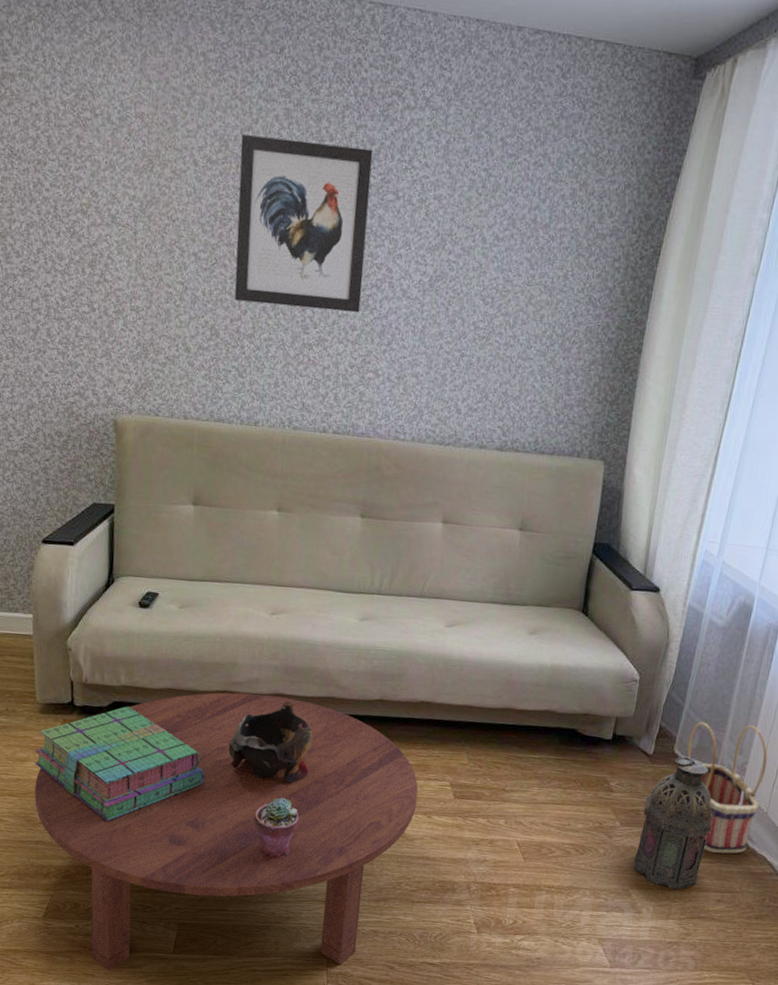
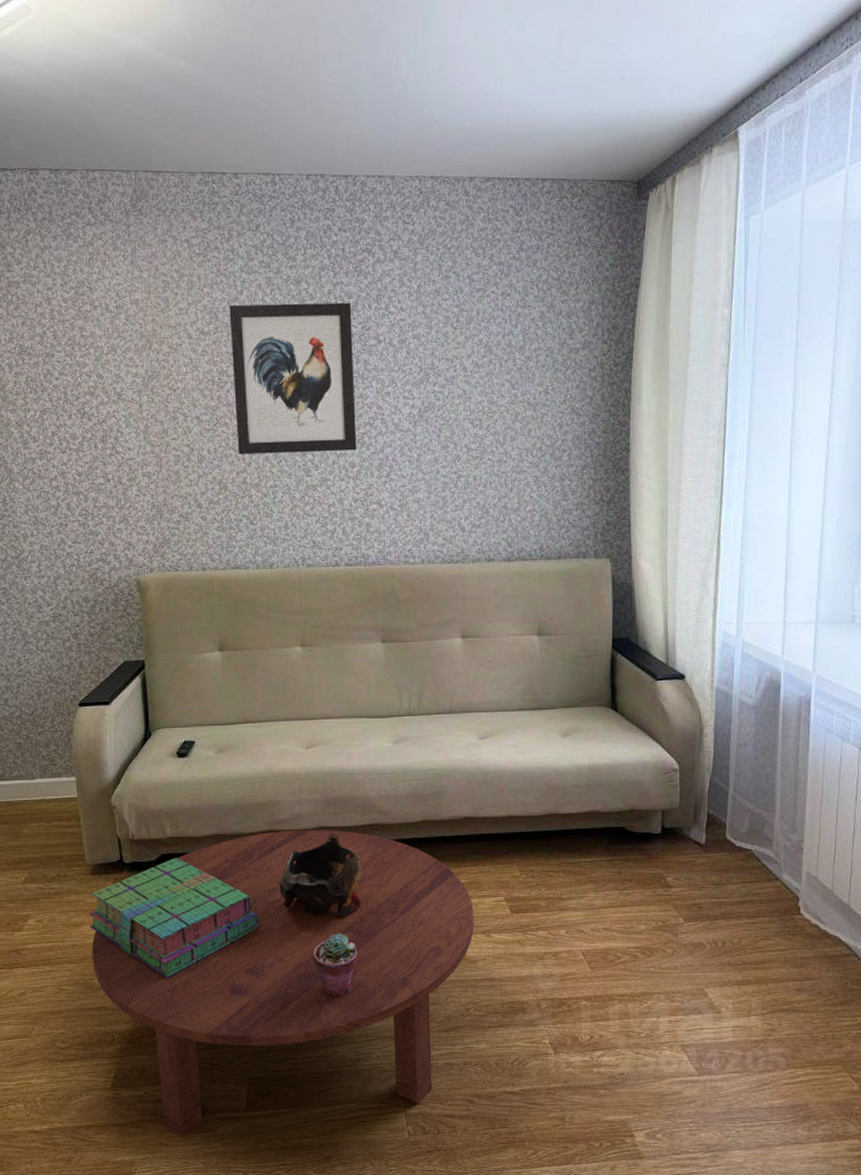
lantern: present [634,756,713,890] -> none [705,842,779,983]
basket: present [686,722,768,854] -> none [739,802,824,939]

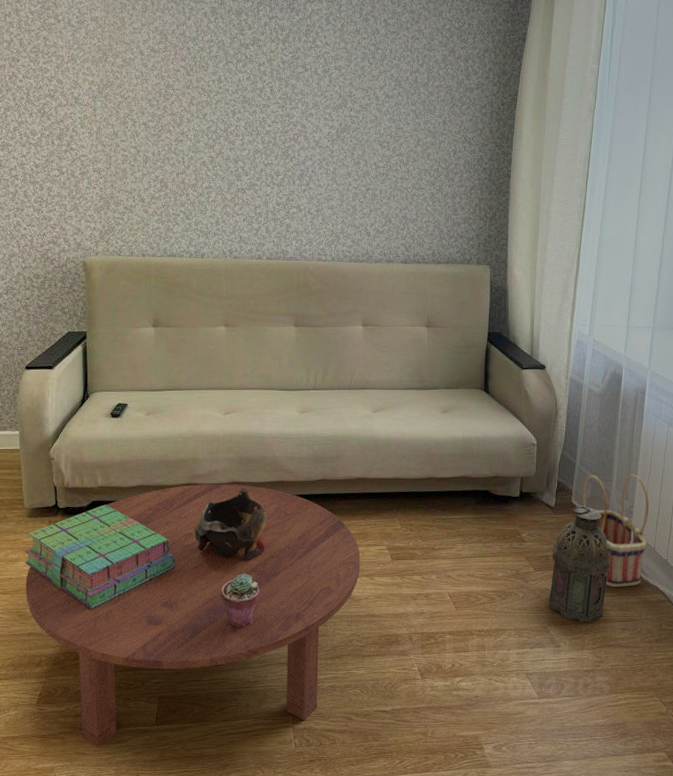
wall art: present [229,302,357,455] -> none [177,28,284,162]
lantern: none [705,842,779,983] -> present [549,506,611,623]
basket: none [739,802,824,939] -> present [582,474,649,587]

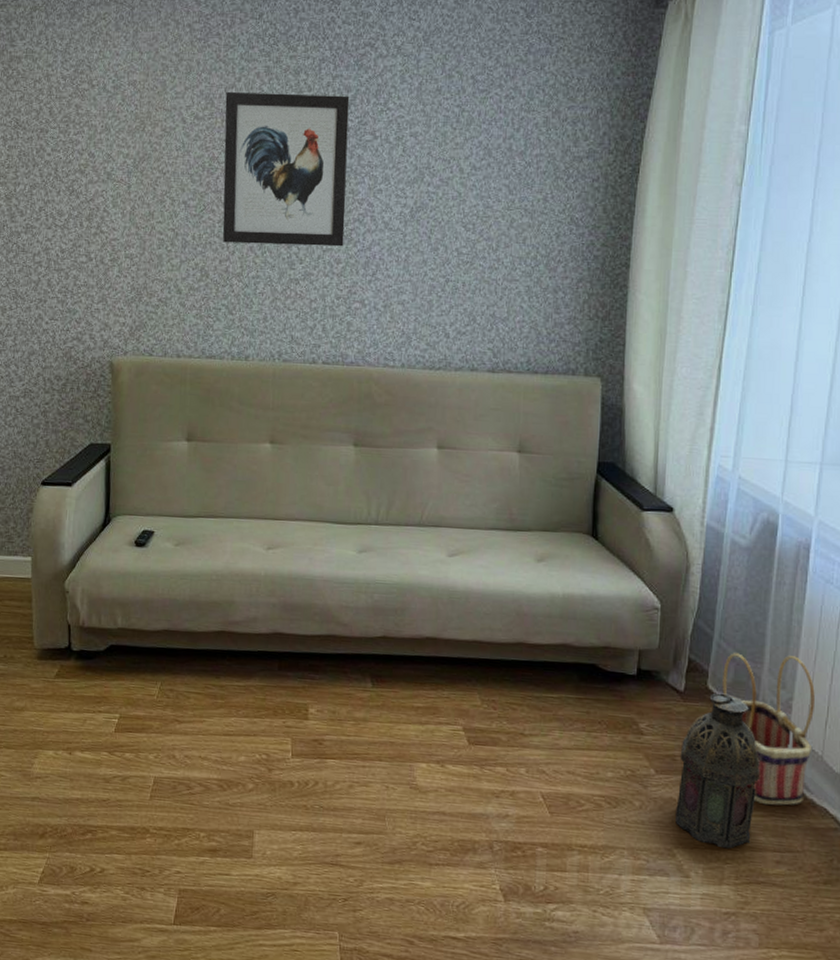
stack of books: present [24,504,176,609] -> none [31,650,204,774]
coffee table: present [25,483,361,748] -> none [31,633,429,945]
wall art: none [177,28,284,162] -> present [222,91,350,247]
decorative bowl: present [195,487,267,559] -> none [227,640,315,730]
potted succulent: present [221,573,260,628] -> none [256,746,304,815]

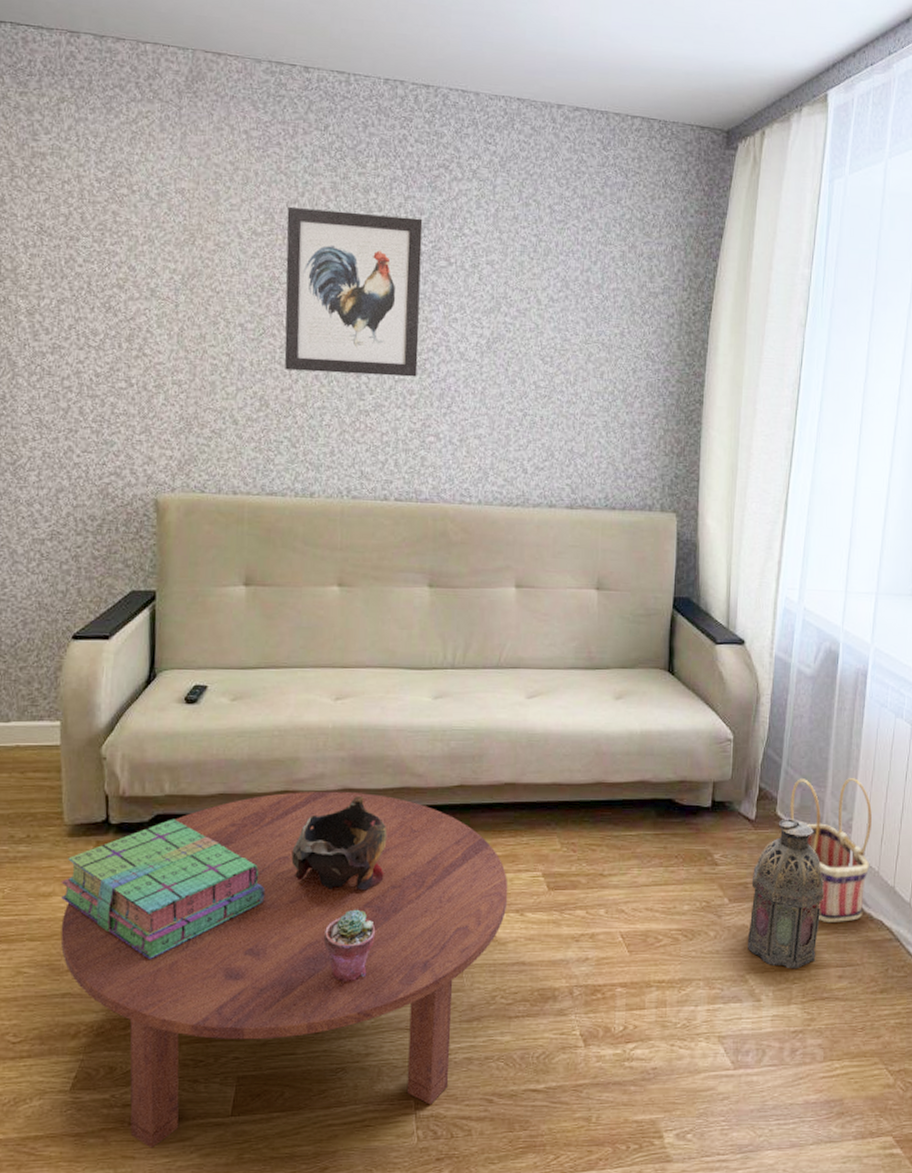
coffee table: none [31,633,429,945] -> present [60,791,508,1149]
stack of books: none [31,650,204,774] -> present [61,819,266,959]
decorative bowl: none [227,640,315,730] -> present [291,795,388,891]
potted succulent: none [256,746,304,815] -> present [324,909,376,982]

